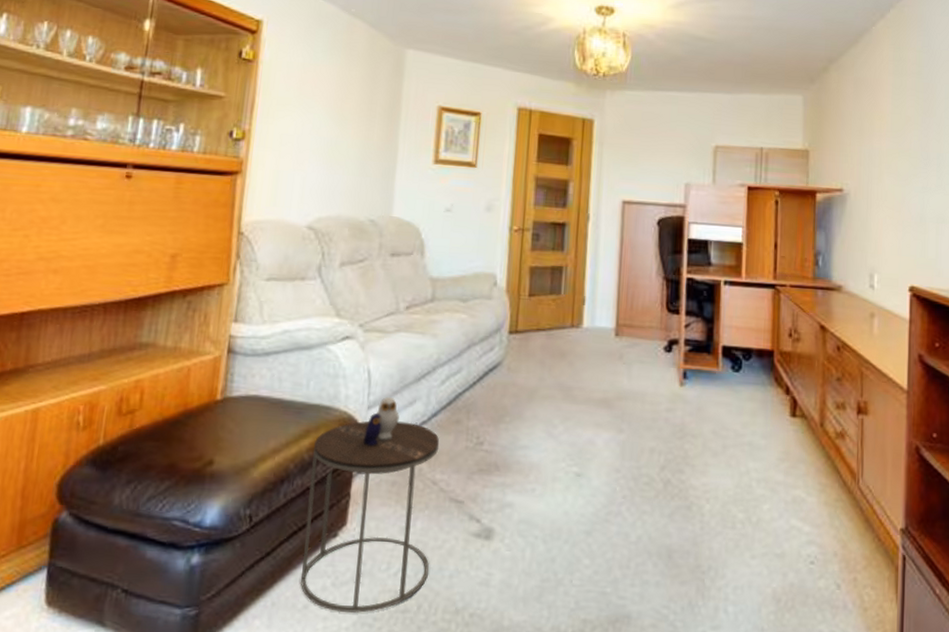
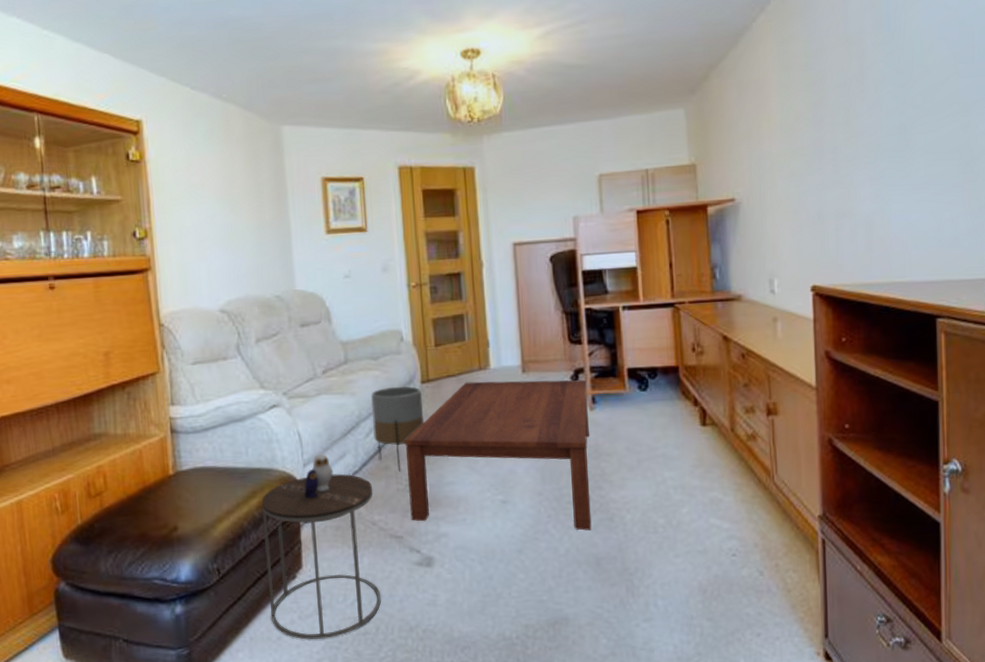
planter: none [449,333,508,427] -> present [370,385,425,471]
coffee table: none [476,338,680,518] -> present [405,379,592,531]

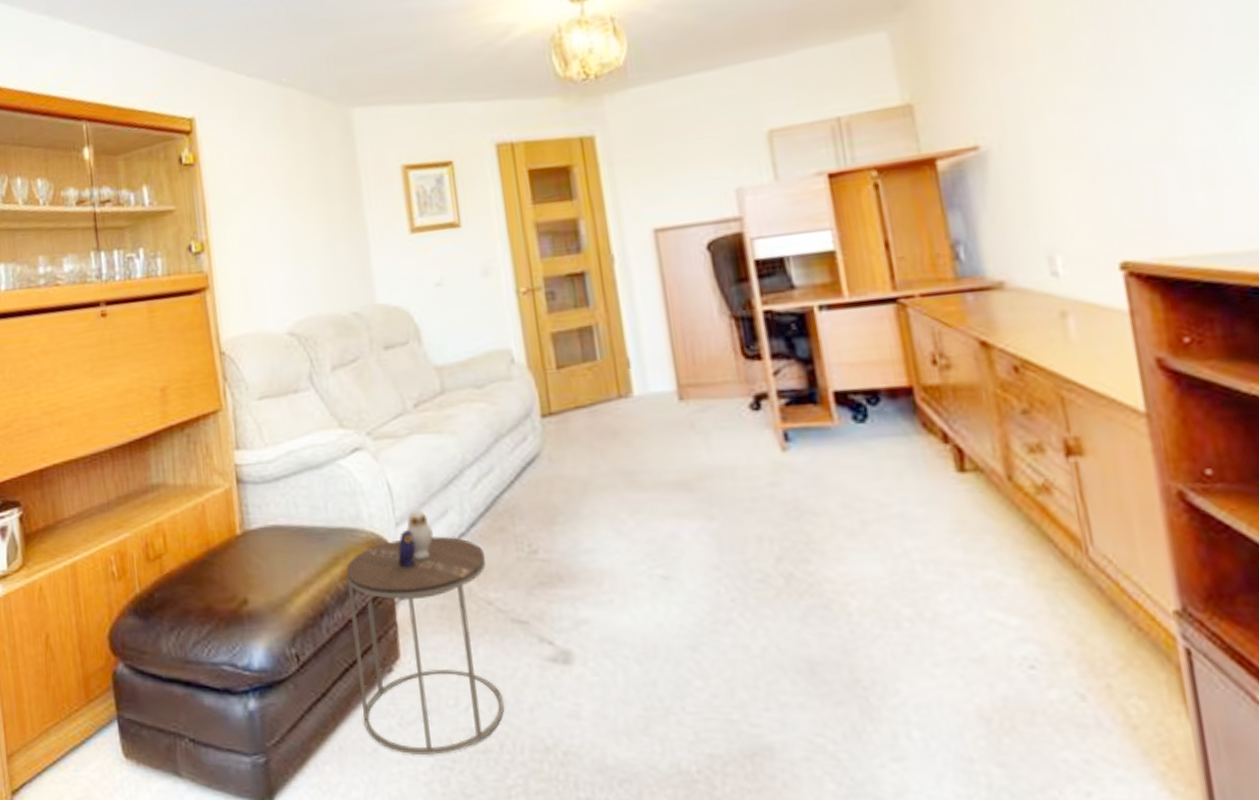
planter: present [370,385,425,471] -> none [476,420,553,534]
coffee table: present [405,379,592,531] -> none [524,408,799,622]

